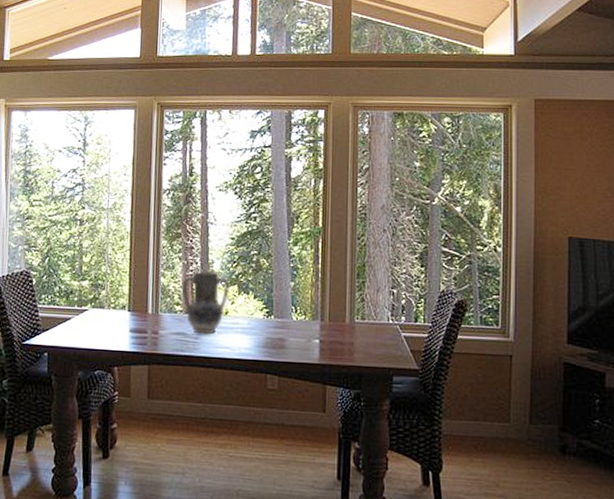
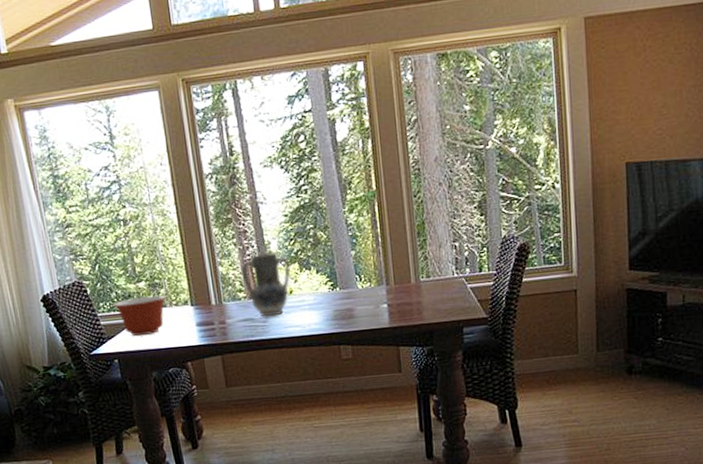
mixing bowl: none [54,295,106,333] -> present [113,295,166,336]

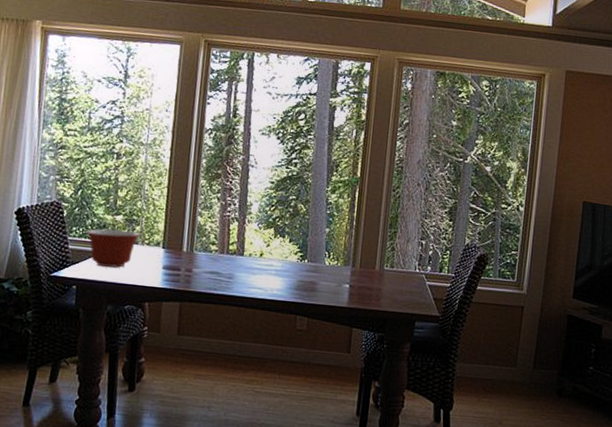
vase: present [241,251,291,317] -> none [218,212,267,275]

